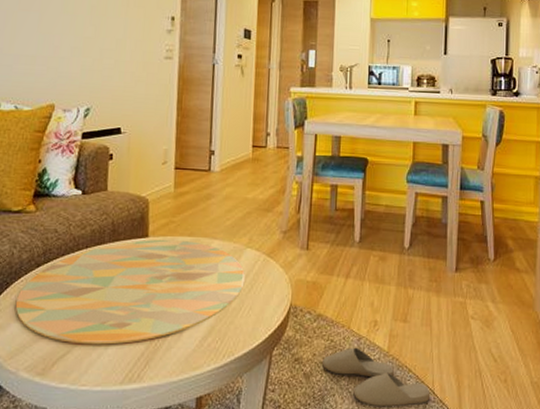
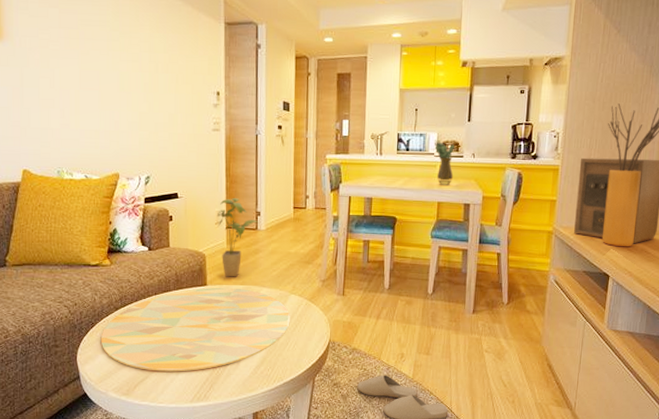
house plant: none [164,133,214,227] -> present [216,197,260,277]
vase: none [409,74,430,124] -> present [434,140,454,185]

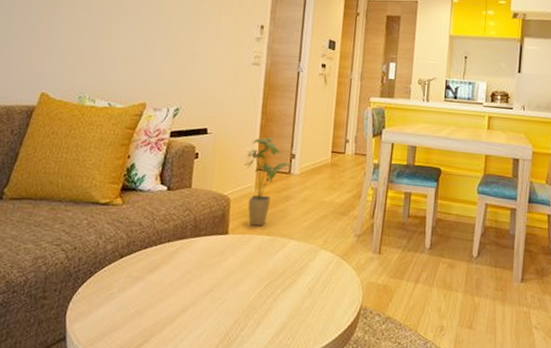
decorative tray: present [100,287,290,372] -> none [97,237,319,337]
vase: present [434,140,454,185] -> none [483,90,504,138]

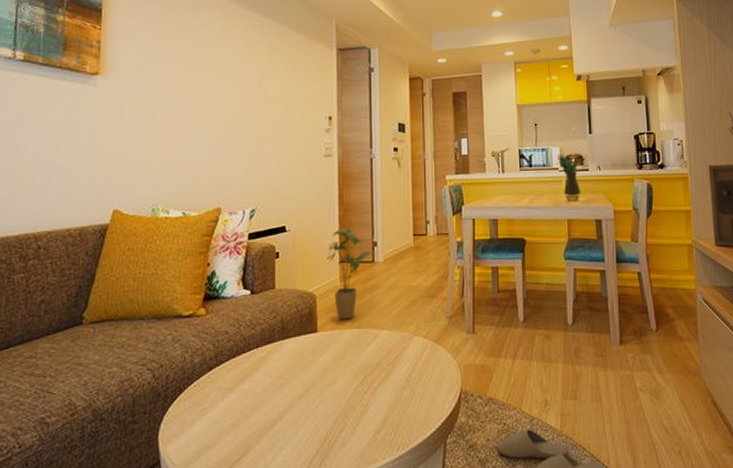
vase: none [483,90,504,138] -> present [558,154,581,201]

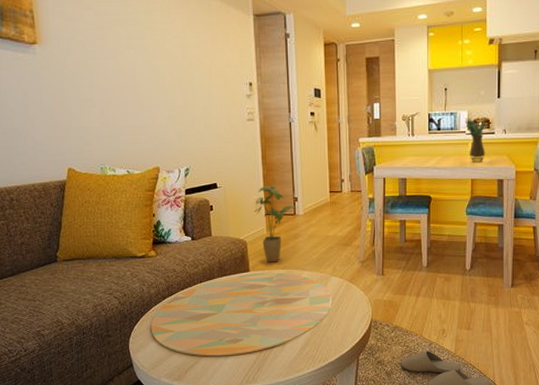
decorative tray: none [189,332,414,447] -> present [150,272,332,357]

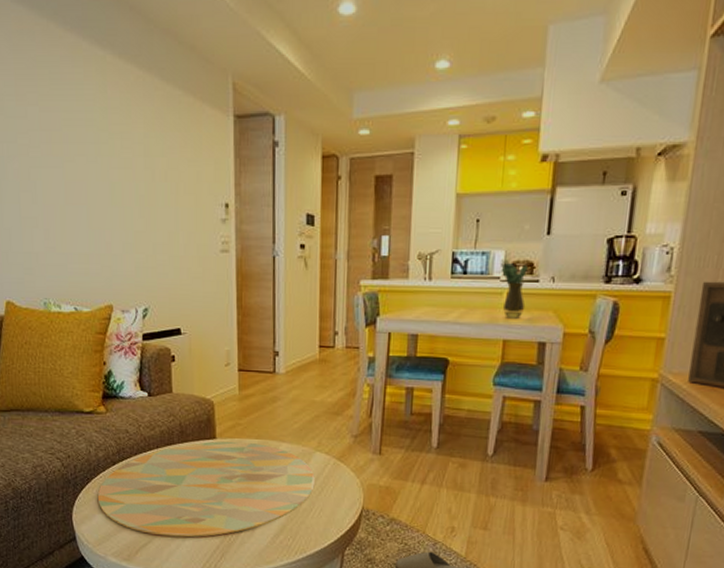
house plant: present [255,184,298,262] -> none [226,333,278,430]

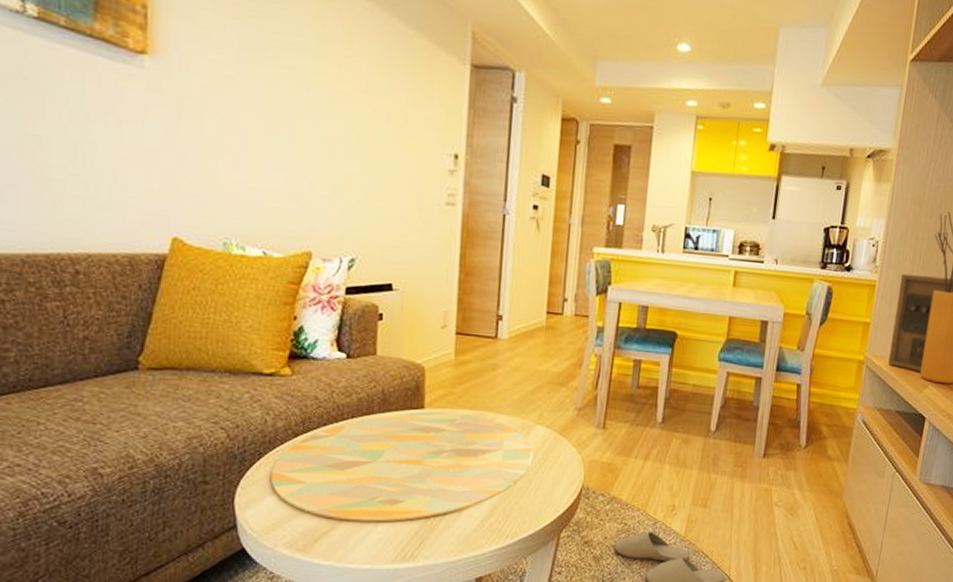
vase: present [501,260,528,319] -> none [729,239,754,297]

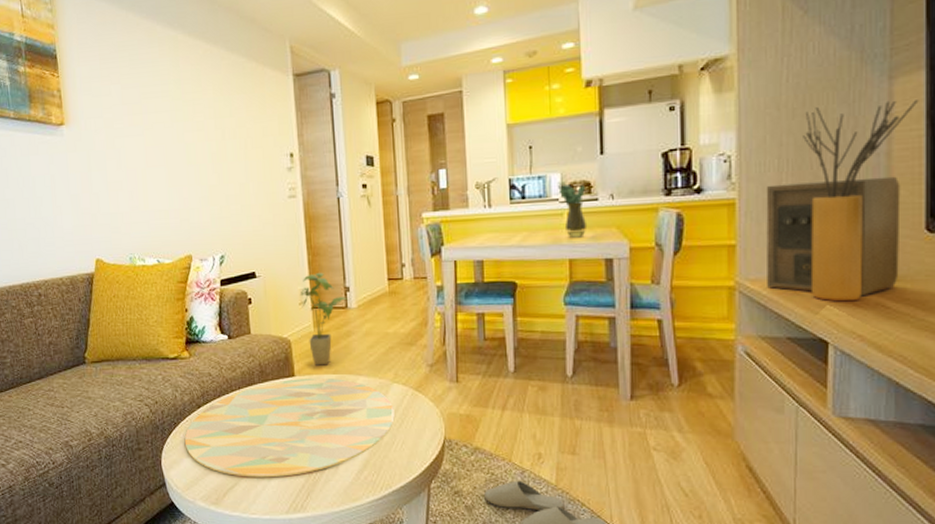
house plant: none [443,294,501,399] -> present [300,272,350,366]
vase: none [729,239,754,297] -> present [558,182,588,238]

